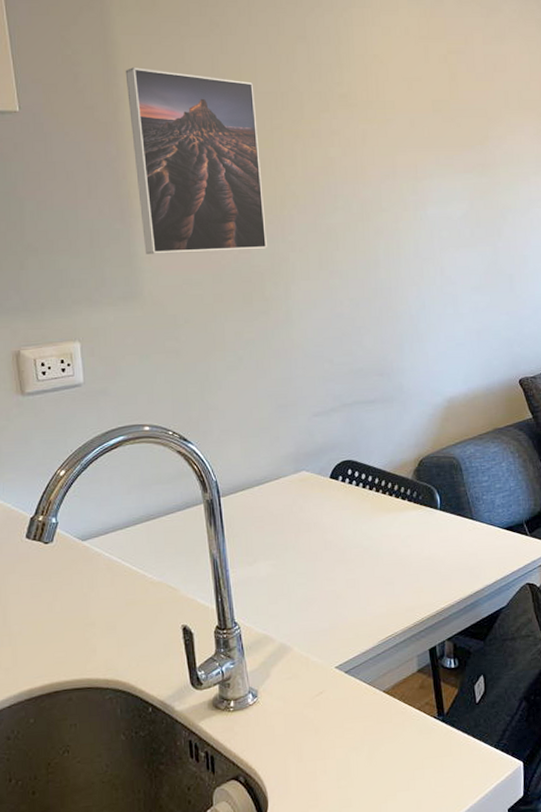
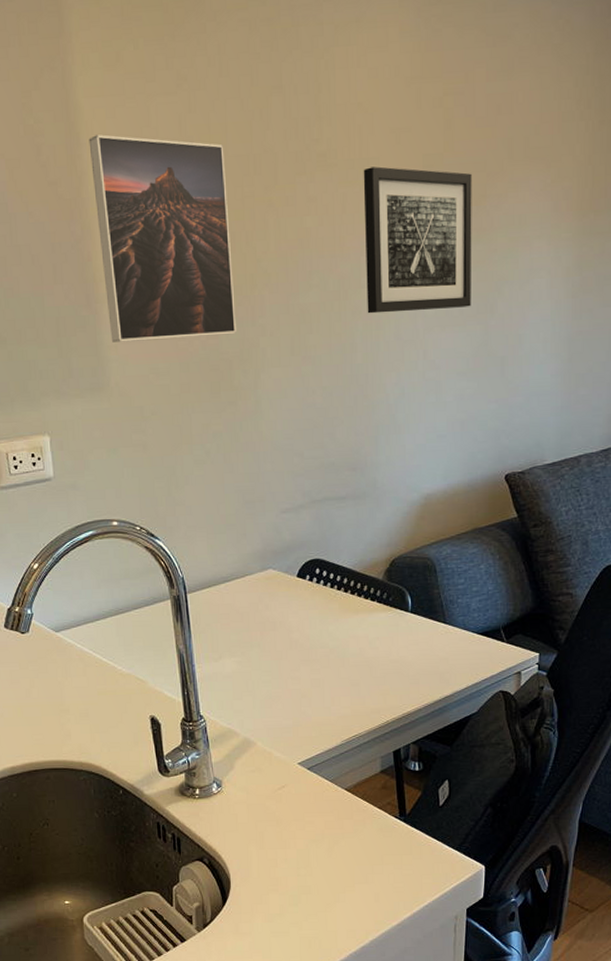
wall art: none [380,108,481,234] -> present [363,166,472,314]

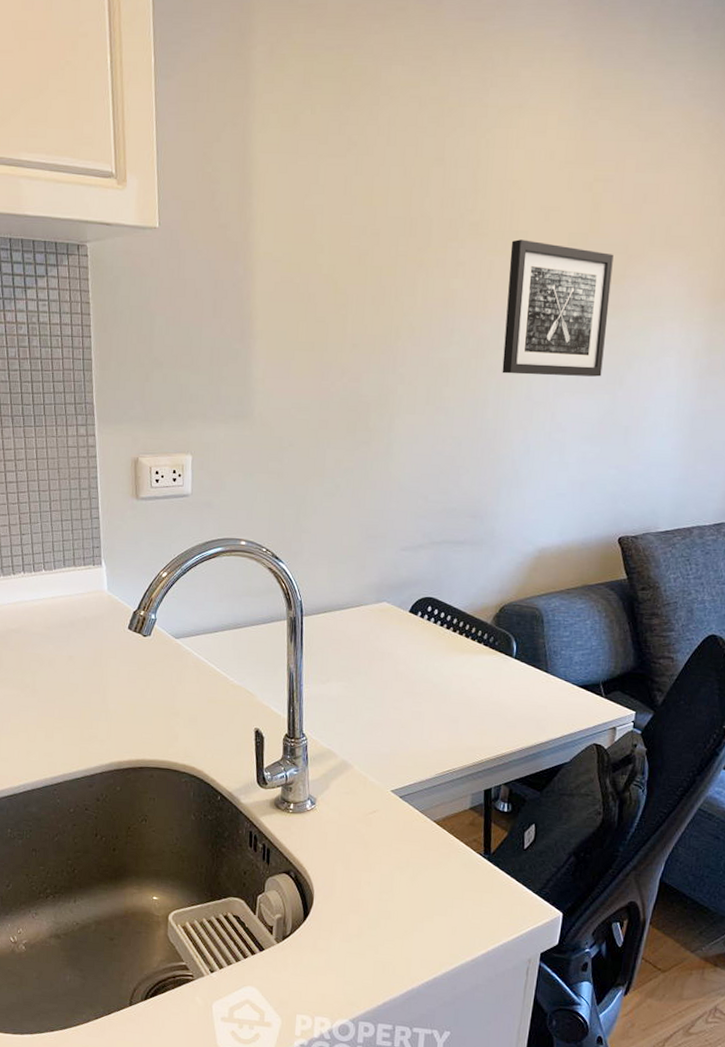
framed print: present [88,134,236,342] -> none [259,187,384,380]

